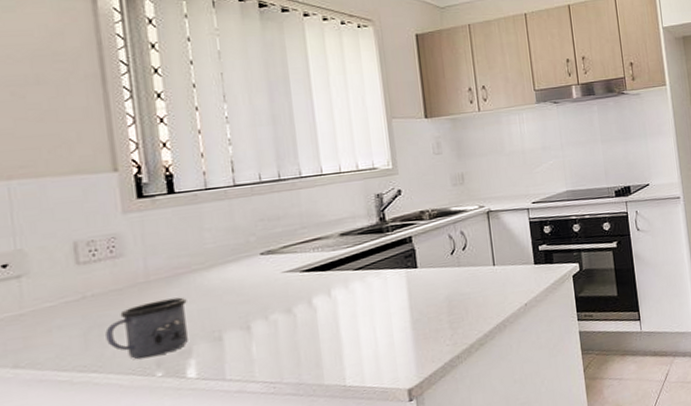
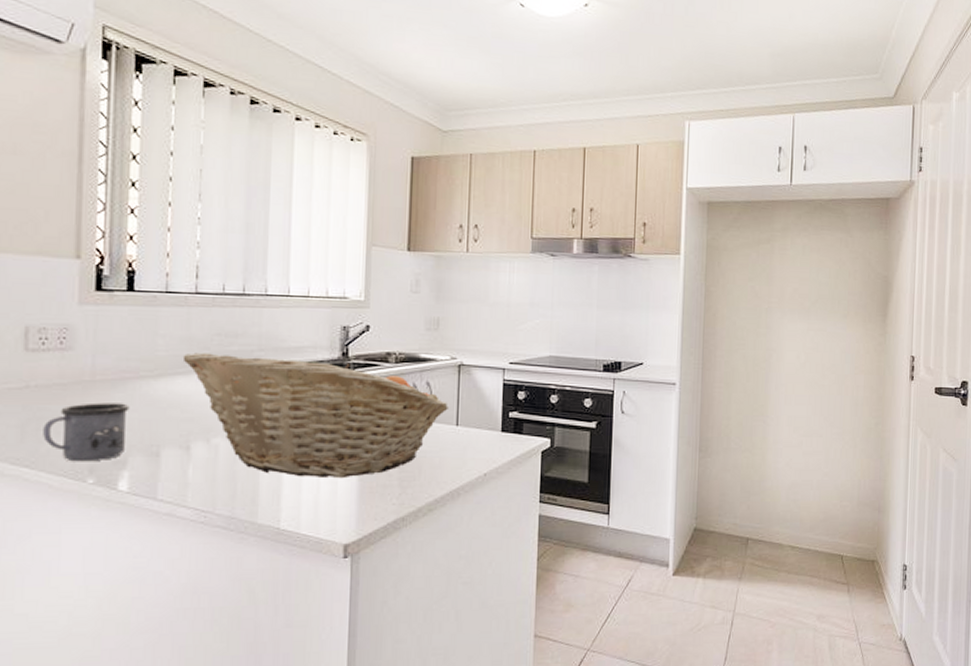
fruit basket: none [230,226,484,338] -> present [182,352,448,479]

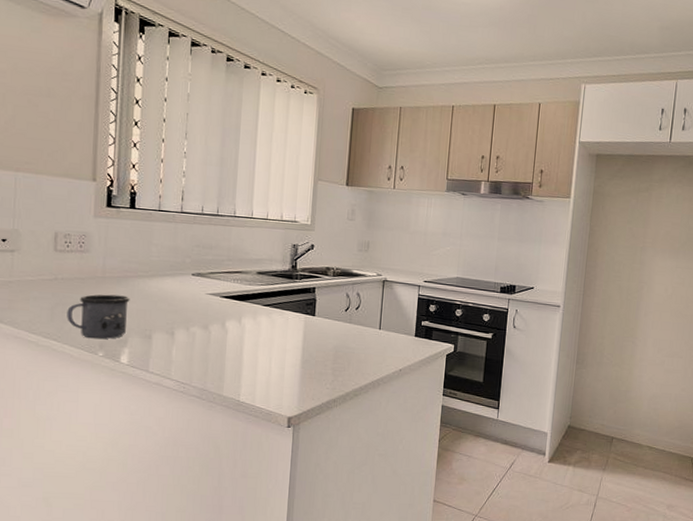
fruit basket: present [182,352,448,479] -> none [170,259,374,366]

